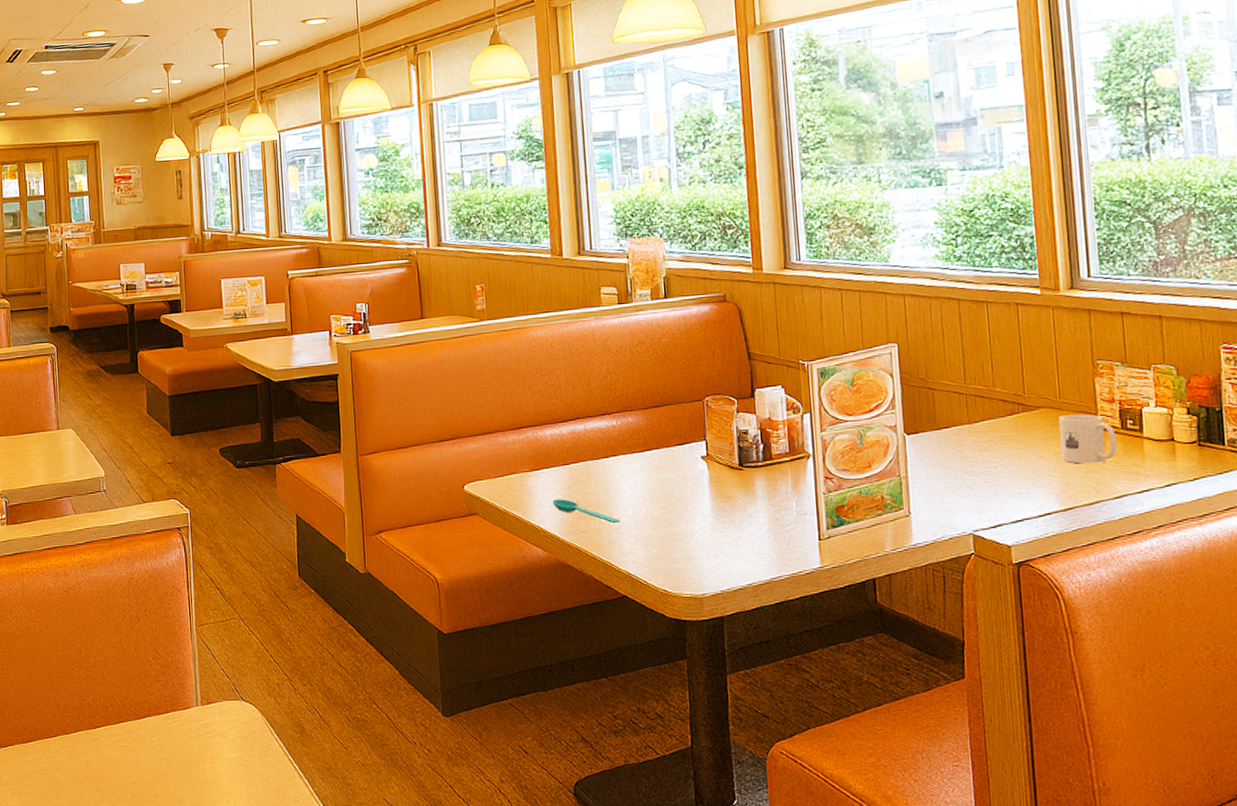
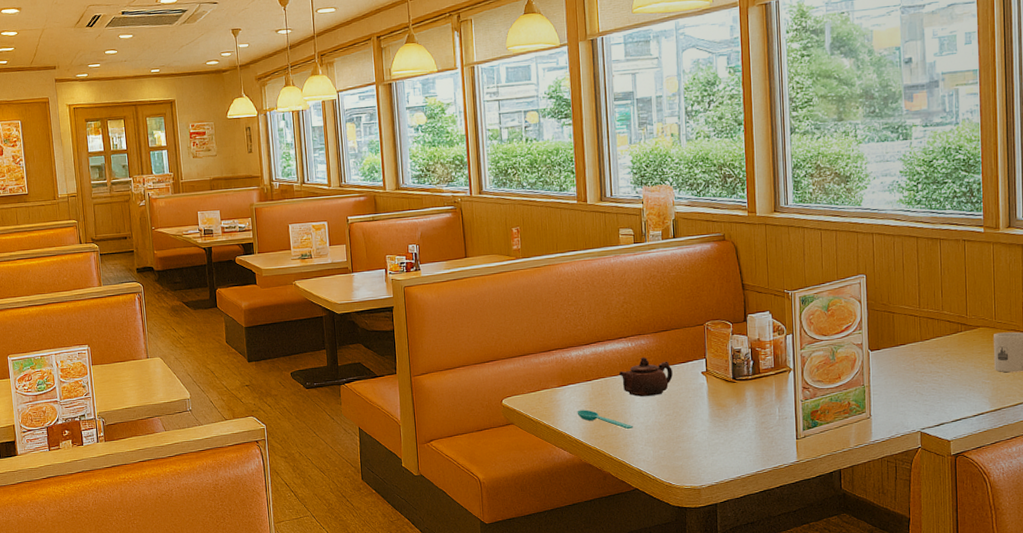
teapot: none [601,437,667,485] -> present [618,357,673,397]

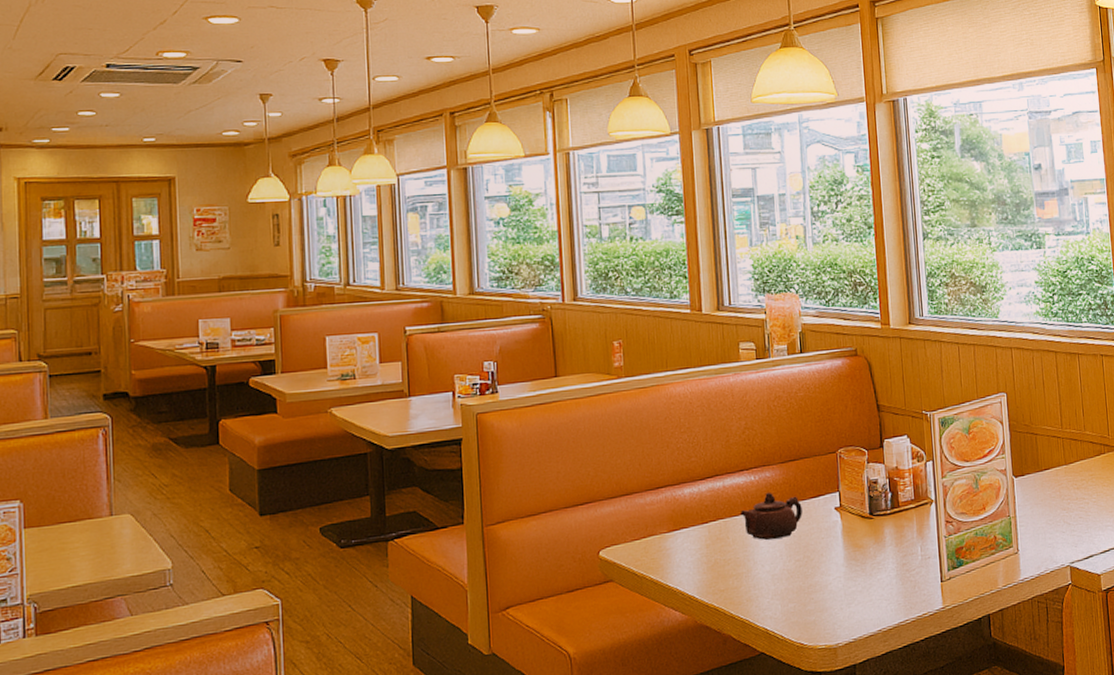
spoon: present [577,409,634,430] -> none [691,558,759,581]

